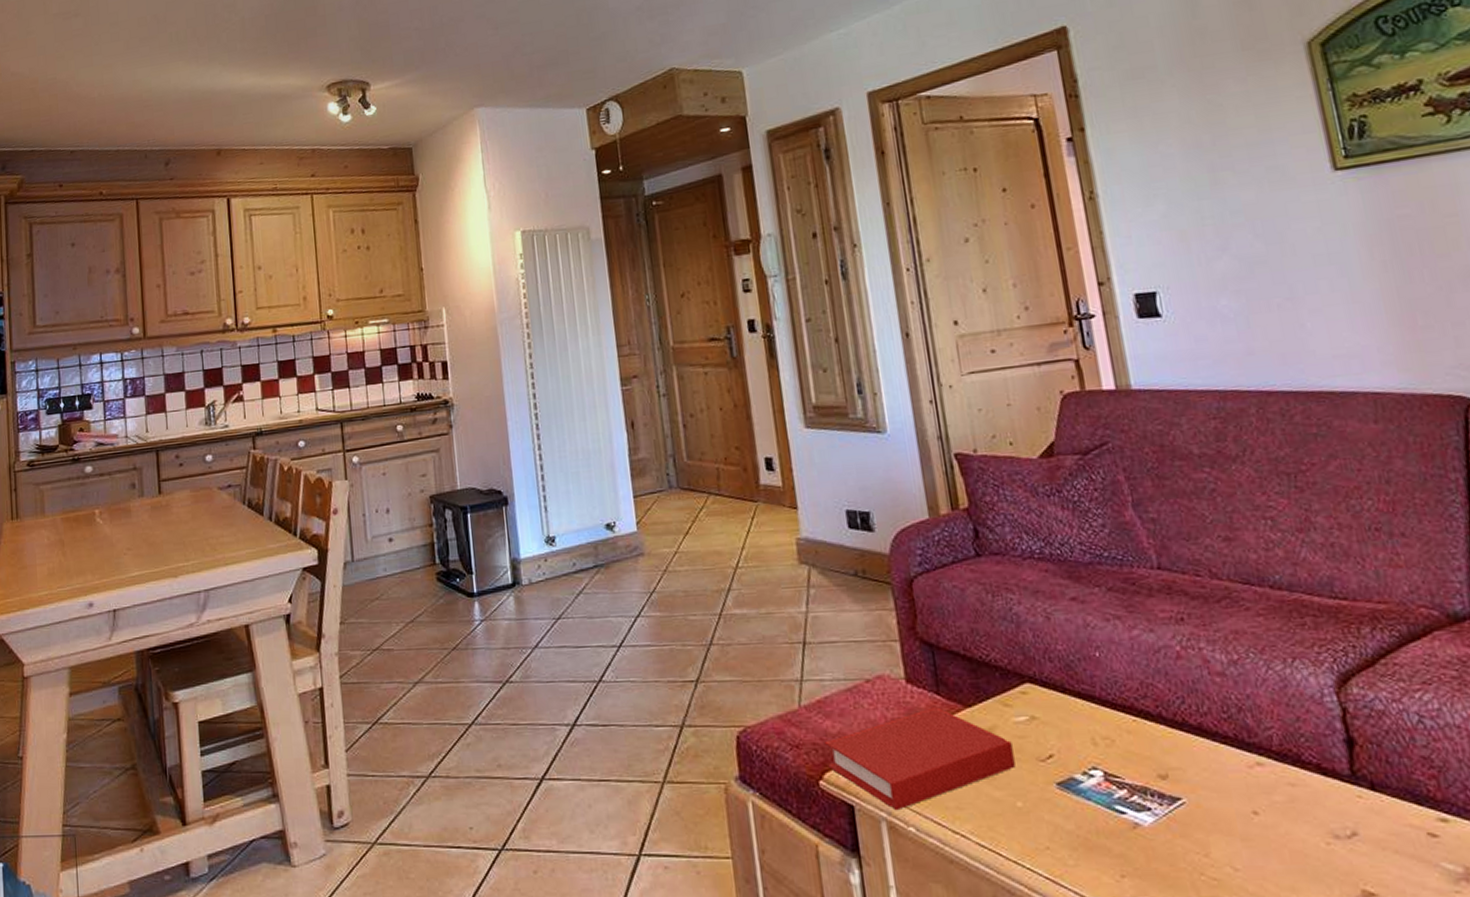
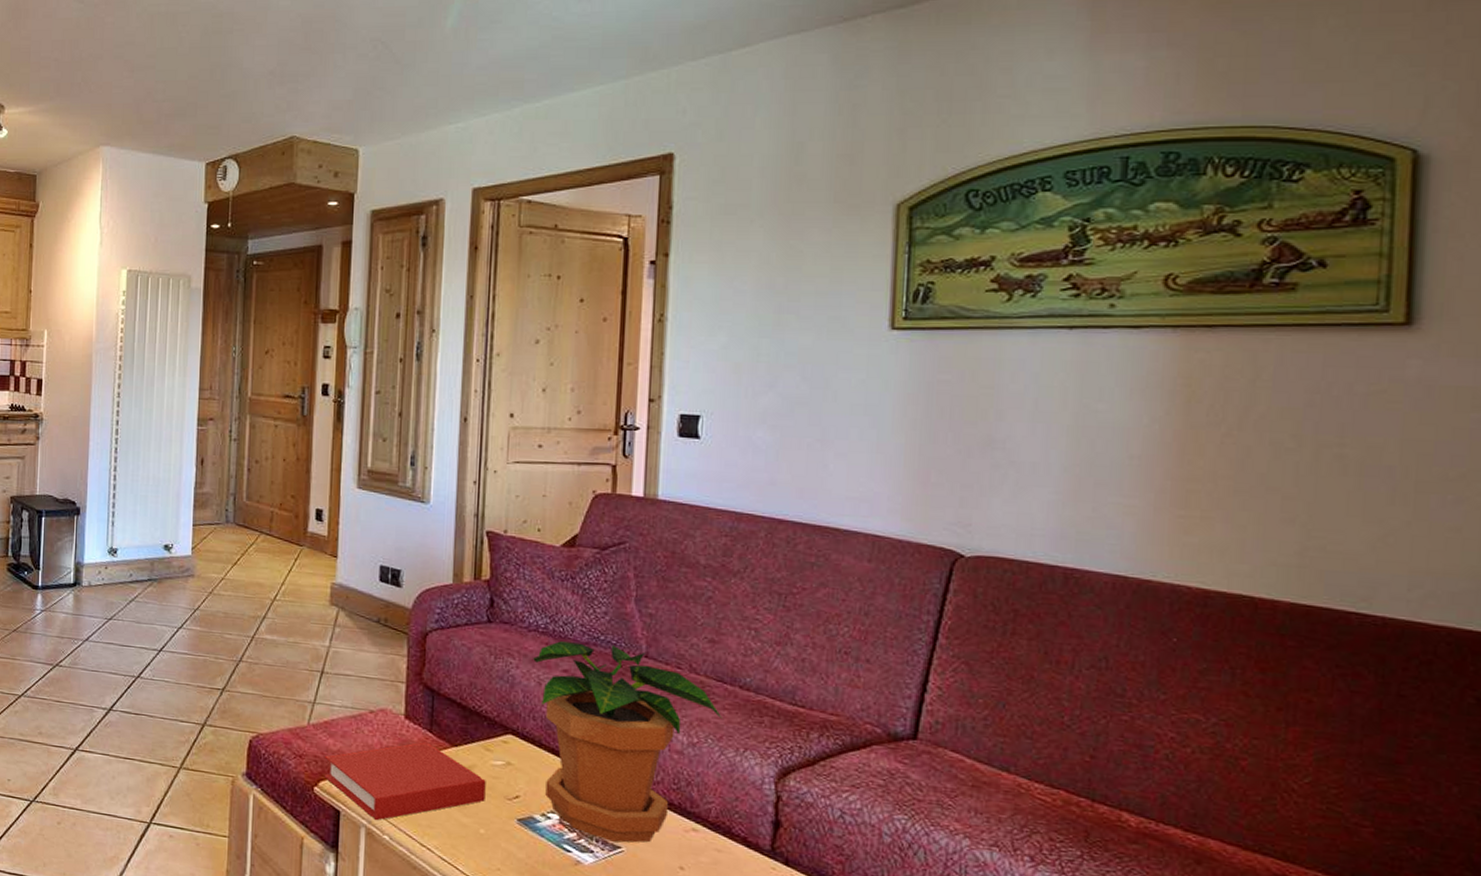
potted plant: none [1034,560,1260,793] -> present [533,641,723,843]

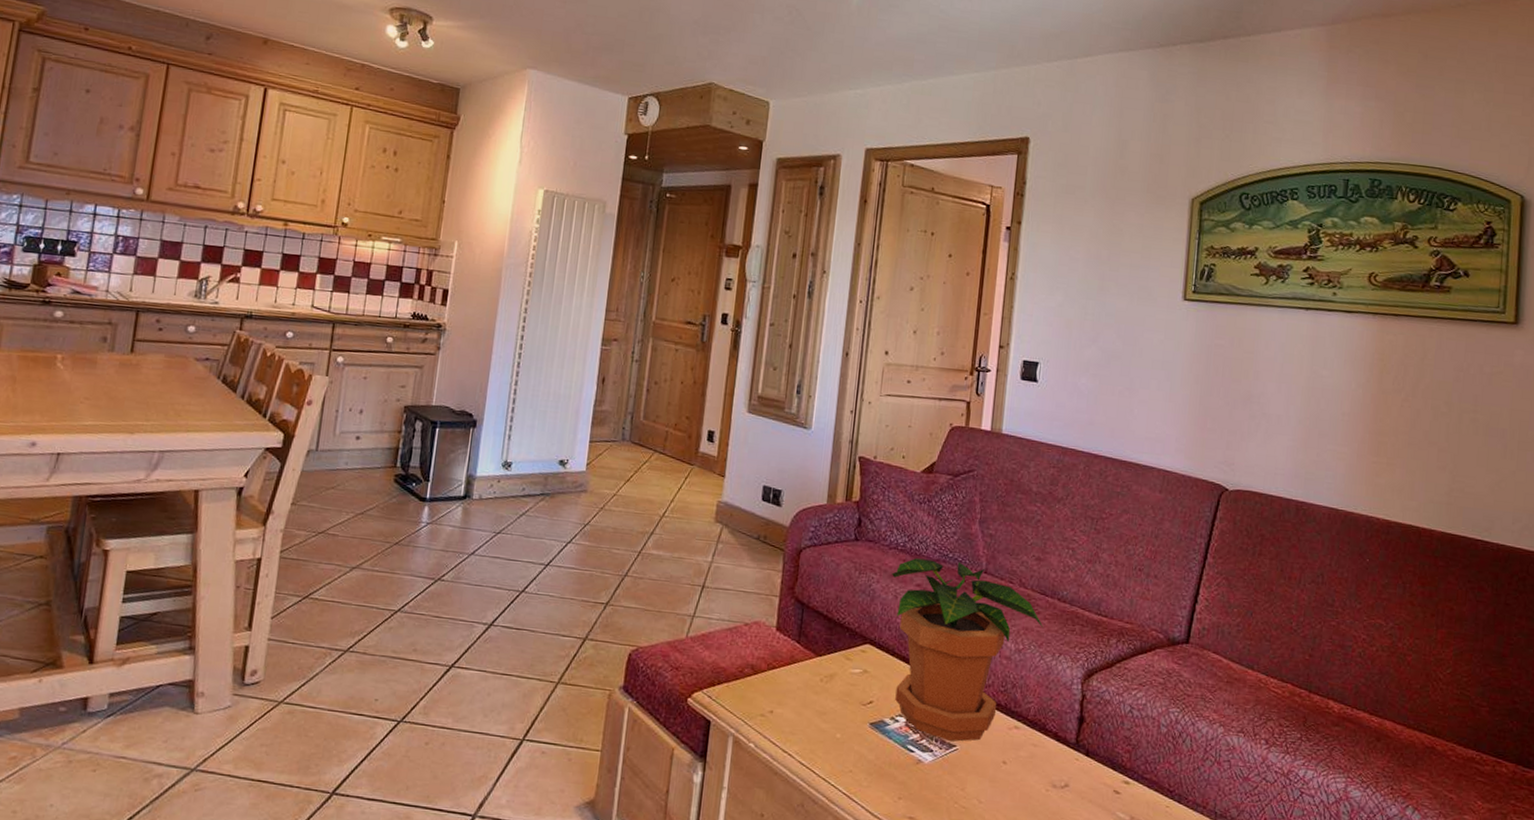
book: present [324,741,486,821] -> none [698,652,845,730]

